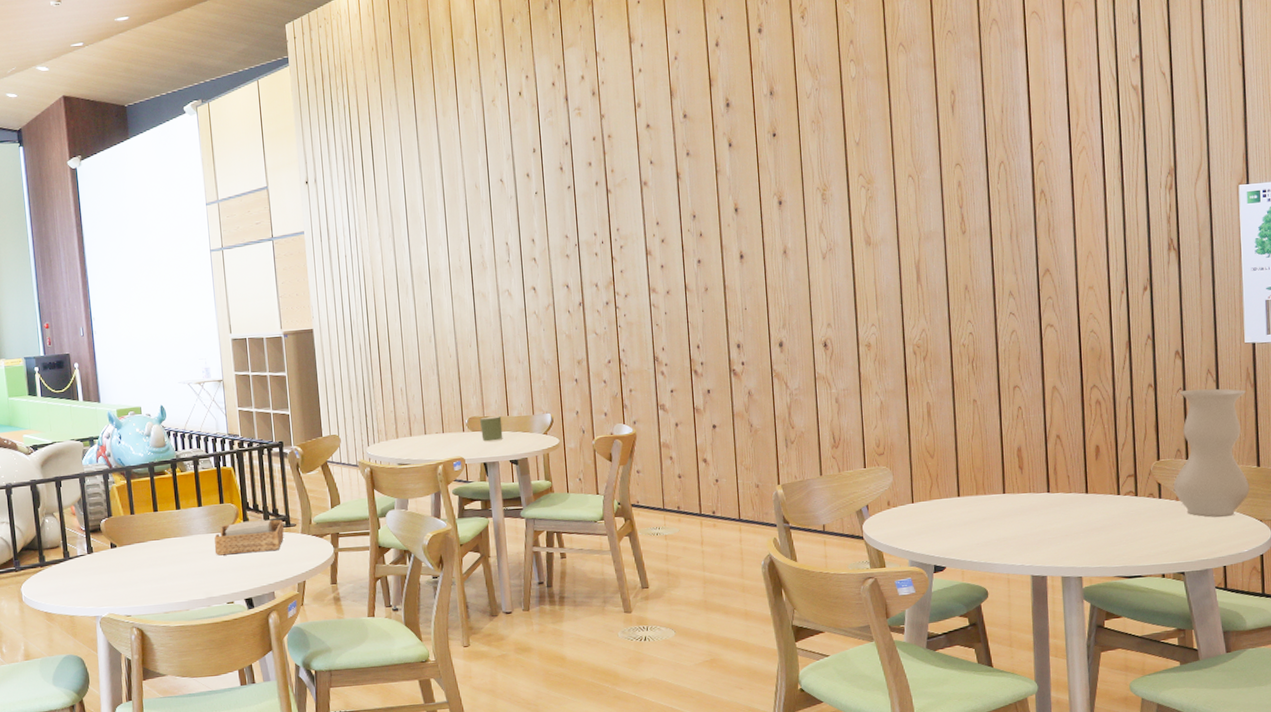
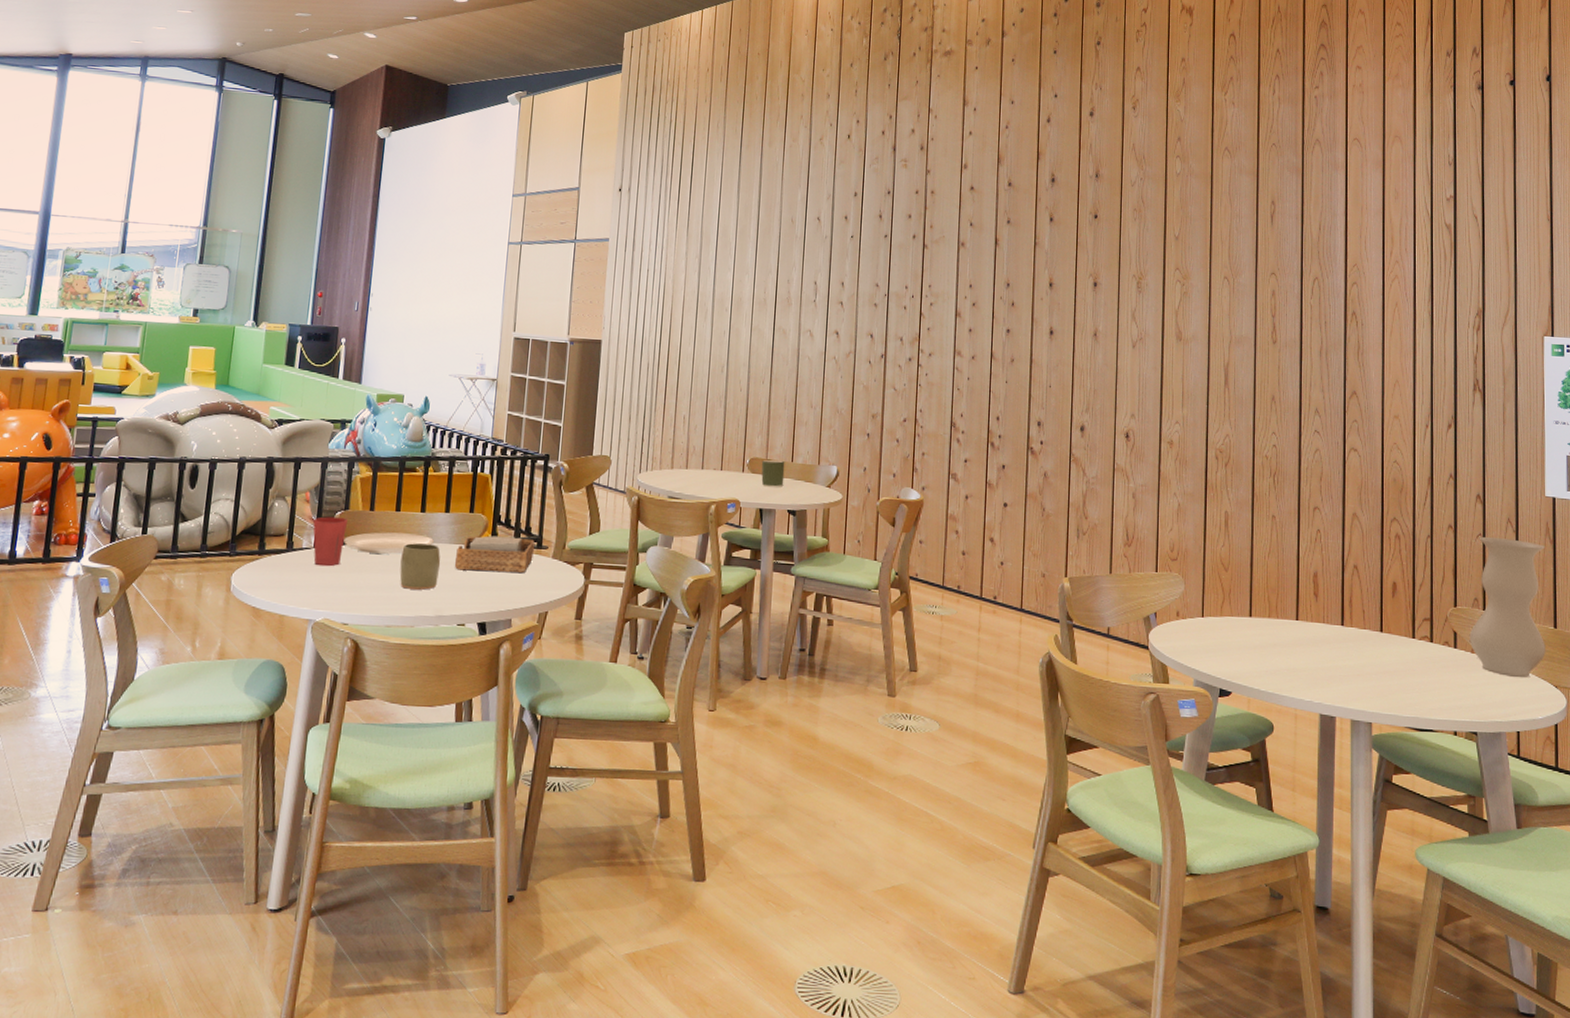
cup: none [82,524,114,569] -> present [313,516,347,567]
plate: none [113,529,193,552] -> present [343,532,434,554]
mug: none [166,536,203,578] -> present [399,543,441,590]

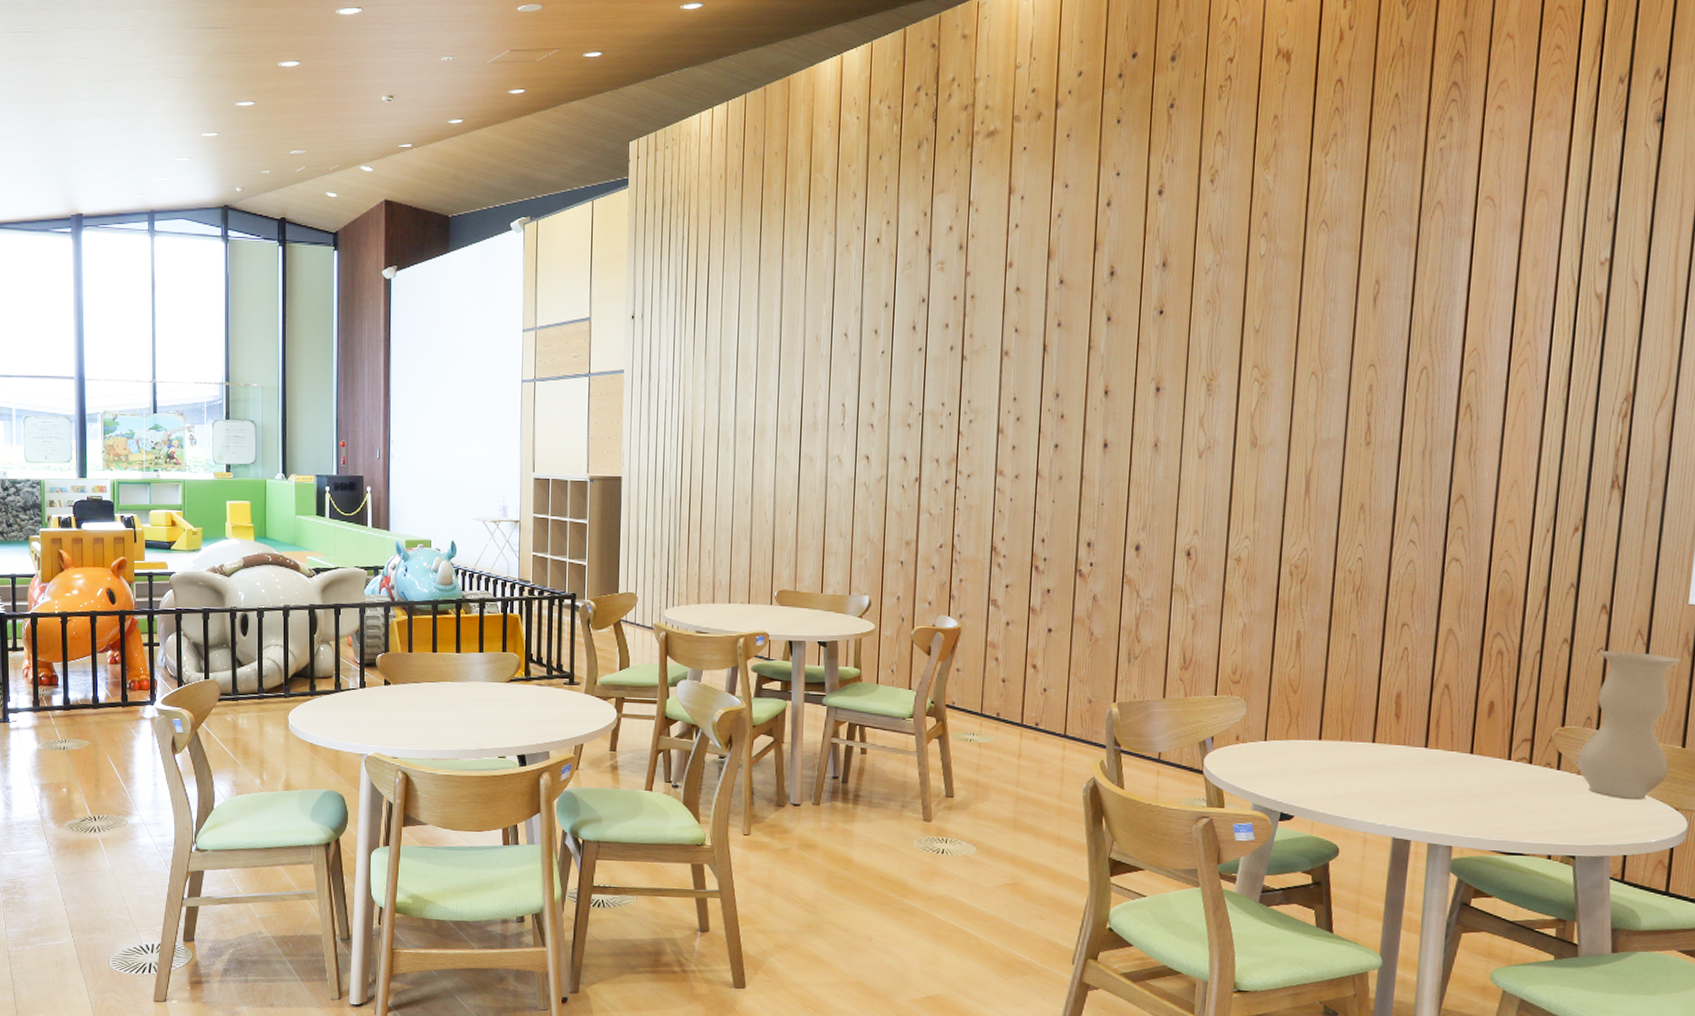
cup: present [313,516,347,567] -> none [357,659,388,705]
plate: present [343,532,434,554] -> none [387,672,470,693]
mug: present [399,543,441,590] -> none [441,682,479,725]
napkin holder: present [455,536,535,574] -> none [492,673,568,709]
mug: present [761,460,785,487] -> none [790,591,815,619]

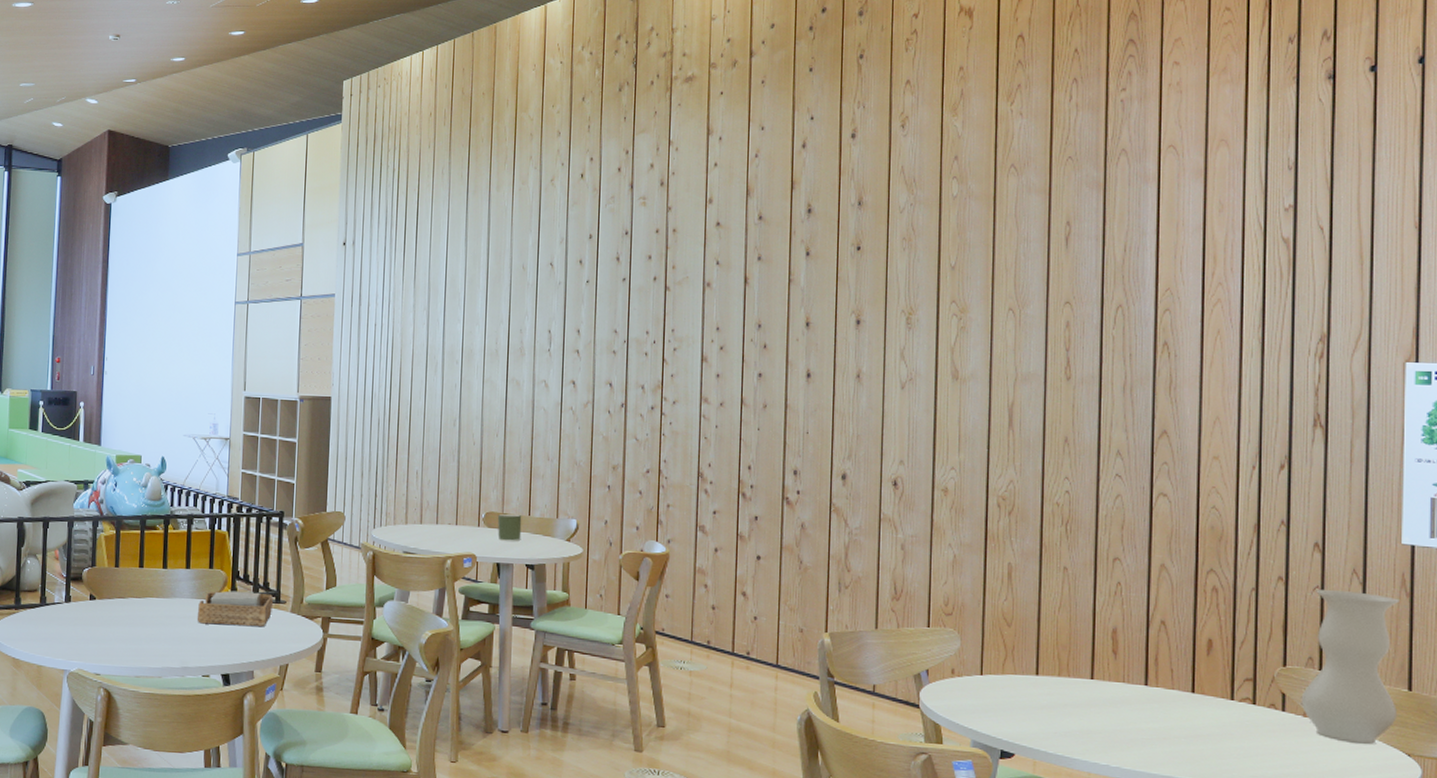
napkin holder: none [492,673,568,709] -> present [198,591,274,627]
mug: none [790,591,815,619] -> present [498,514,522,541]

